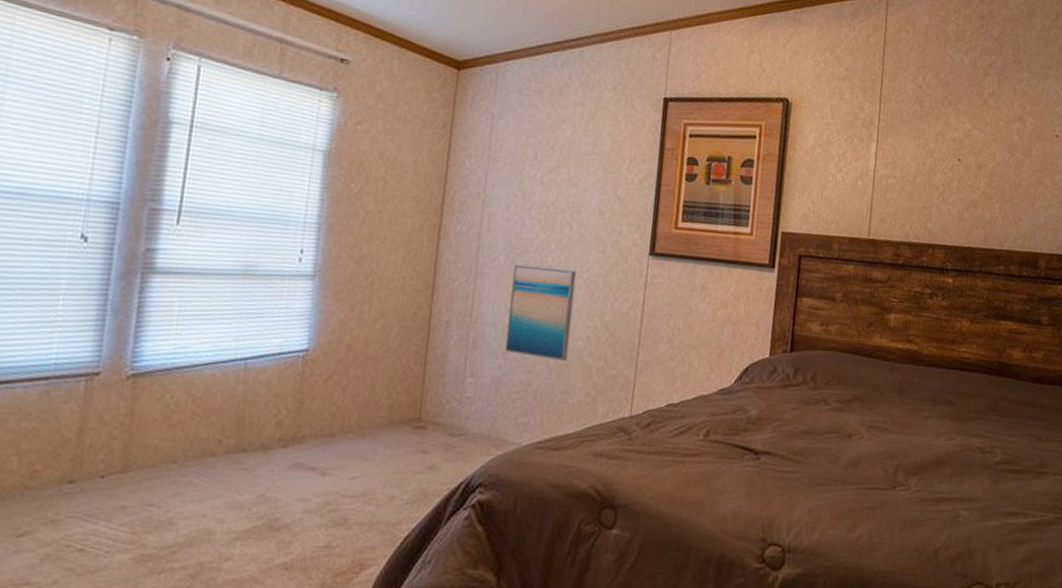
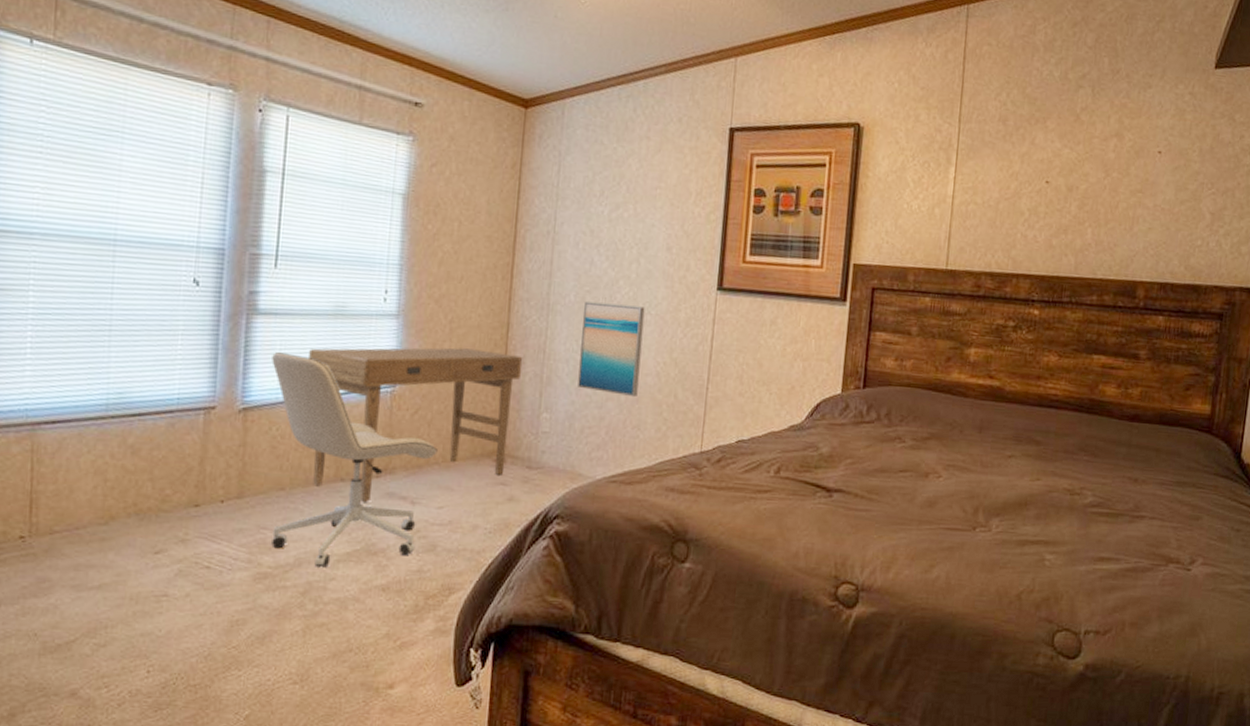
office chair: none [157,314,353,547] -> present [270,352,438,568]
desk: none [210,310,448,475] -> present [309,347,523,503]

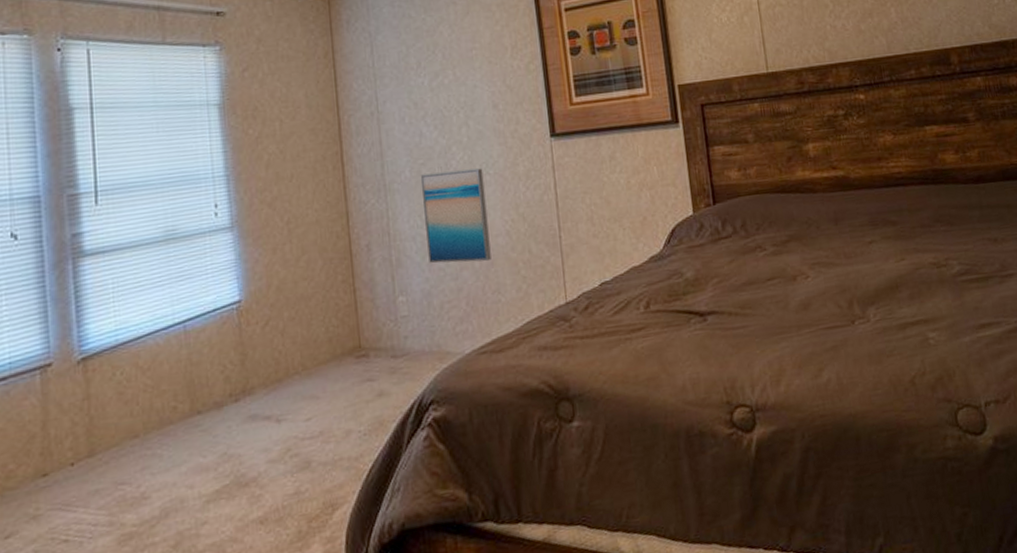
office chair: present [270,352,438,568] -> none [105,290,296,514]
desk: present [309,347,523,503] -> none [144,243,370,433]

